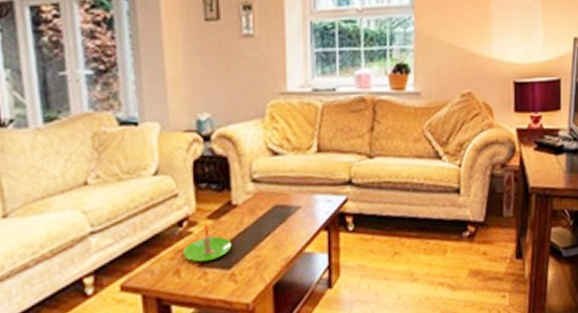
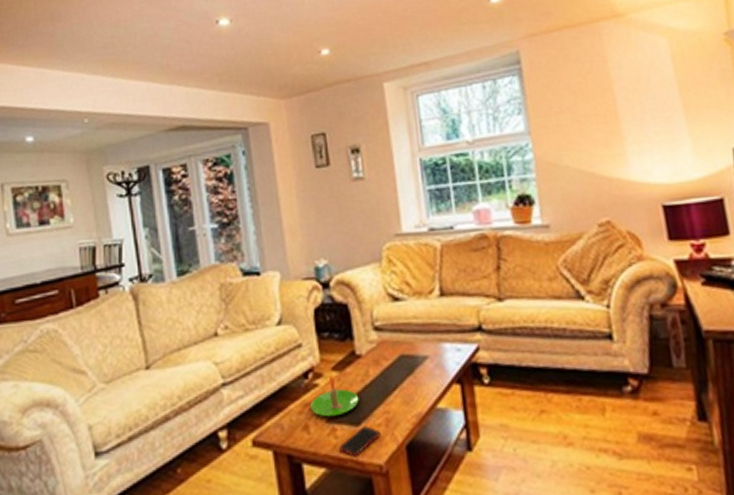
cell phone: none [209,269,251,298] -> present [339,426,382,458]

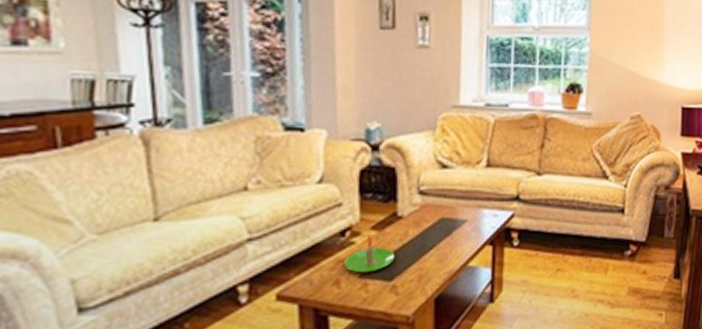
cell phone: present [339,426,382,458] -> none [369,281,413,310]

